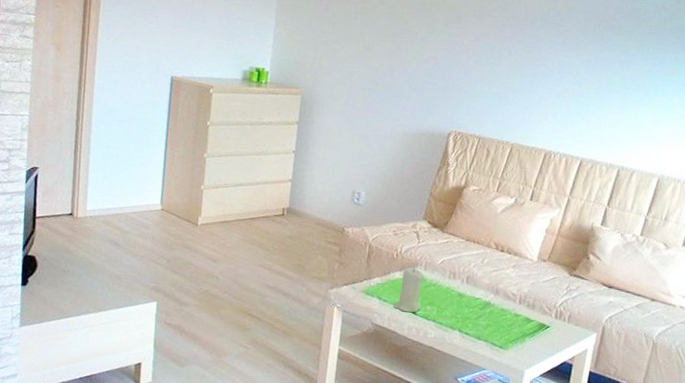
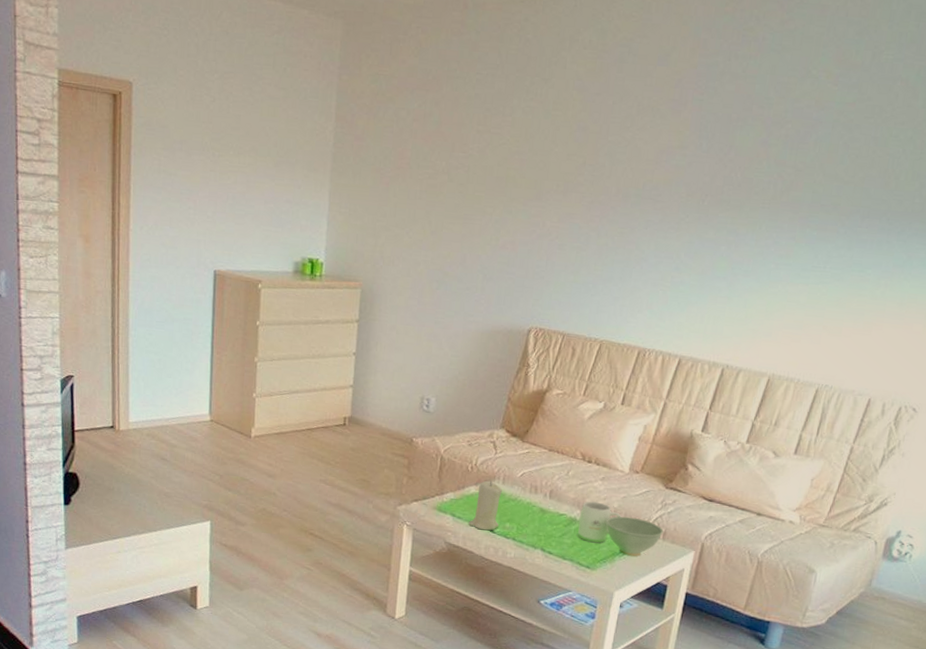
mug: none [491,286,531,325] -> present [577,501,621,543]
bowl: none [517,300,569,338] -> present [606,516,664,557]

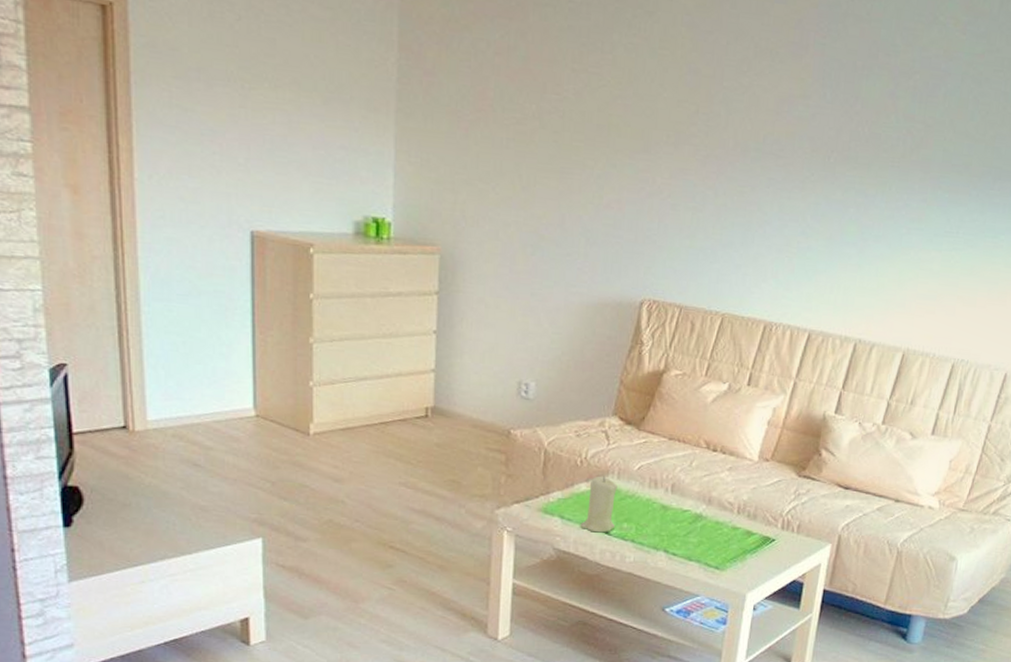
mug: present [577,501,621,543] -> none [703,494,752,541]
bowl: present [606,516,664,557] -> none [735,509,798,553]

